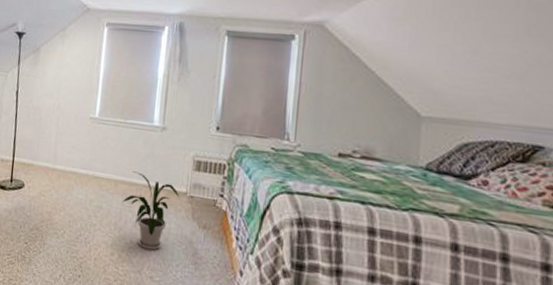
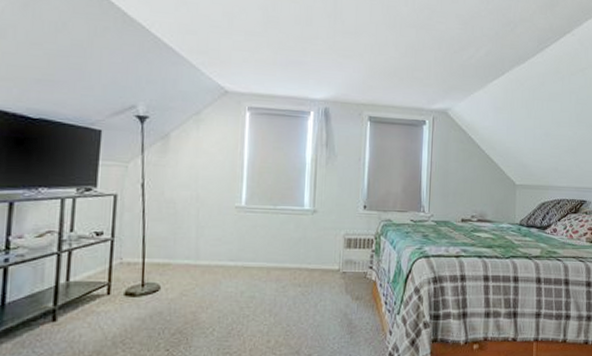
house plant: present [121,171,180,251] -> none [275,256,333,329]

